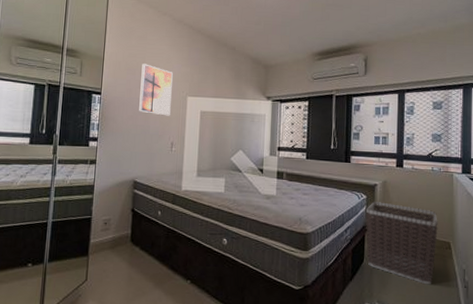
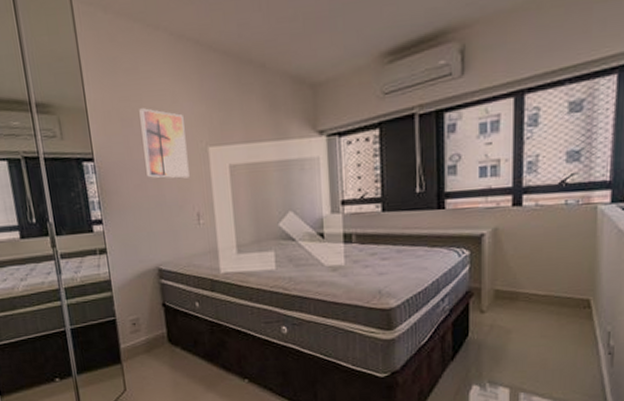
clothes hamper: present [365,201,438,285] -> none [469,256,573,356]

